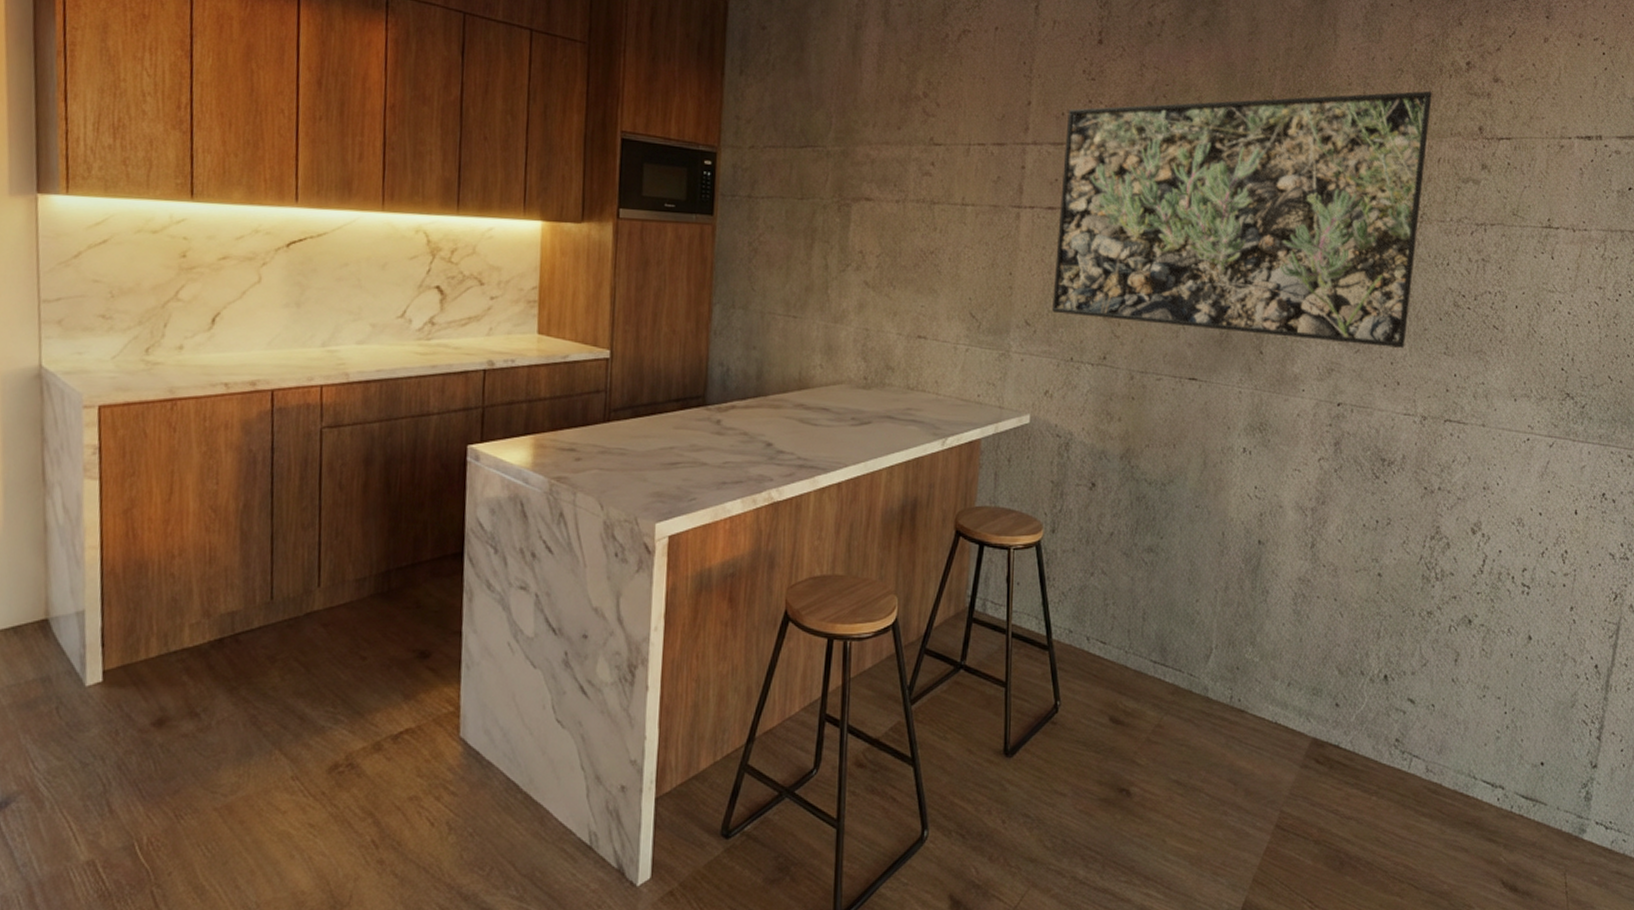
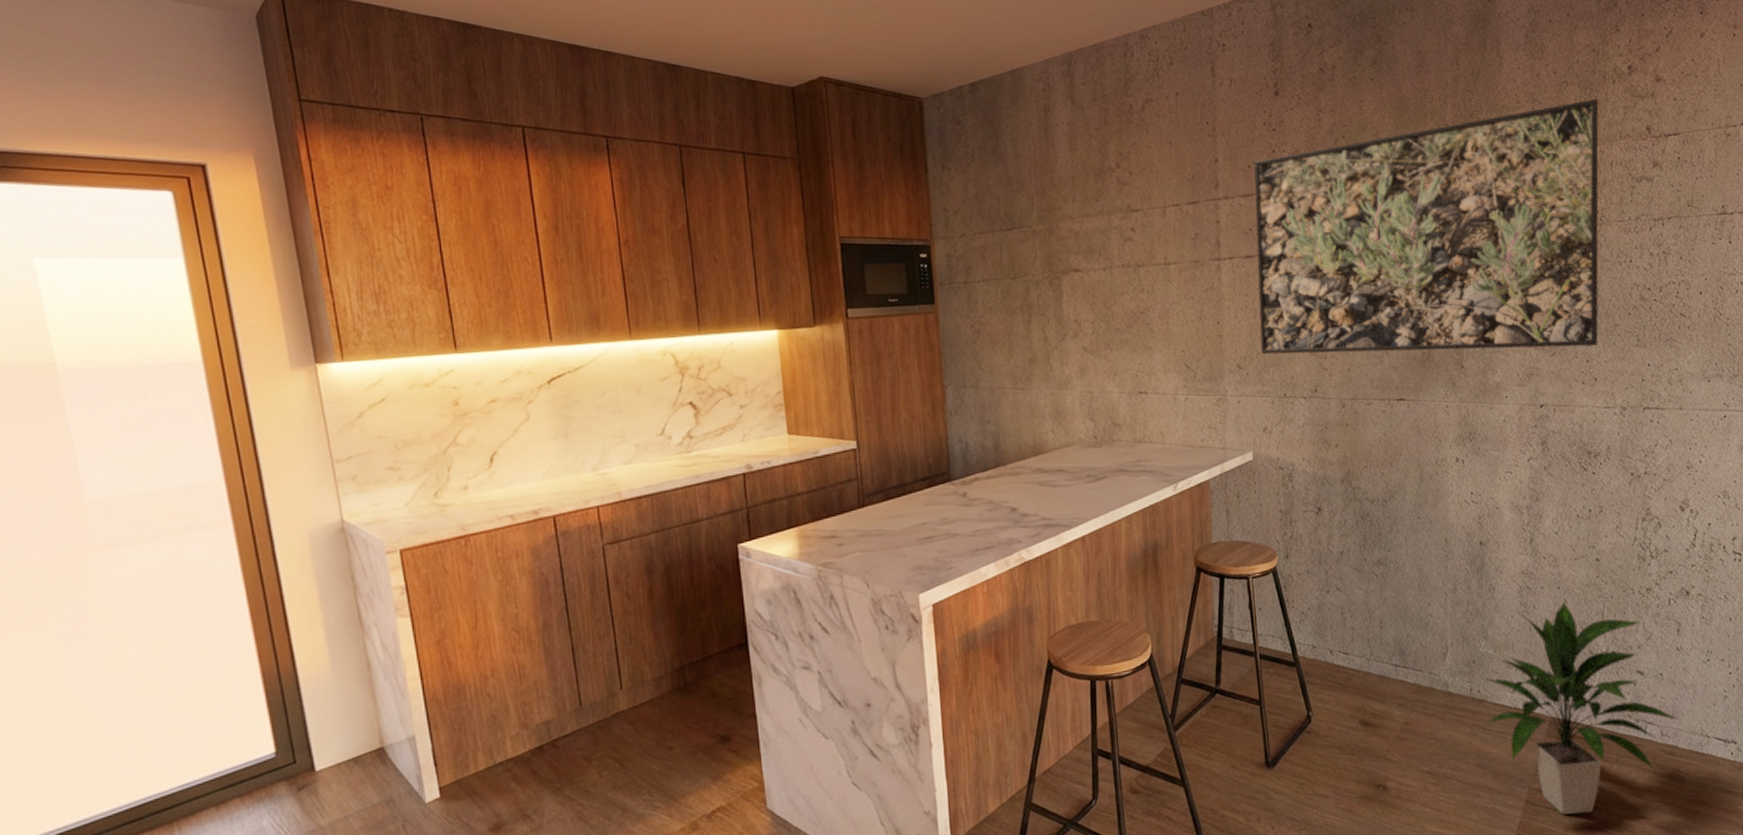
indoor plant: none [1242,615,1447,846] -> present [1484,601,1679,815]

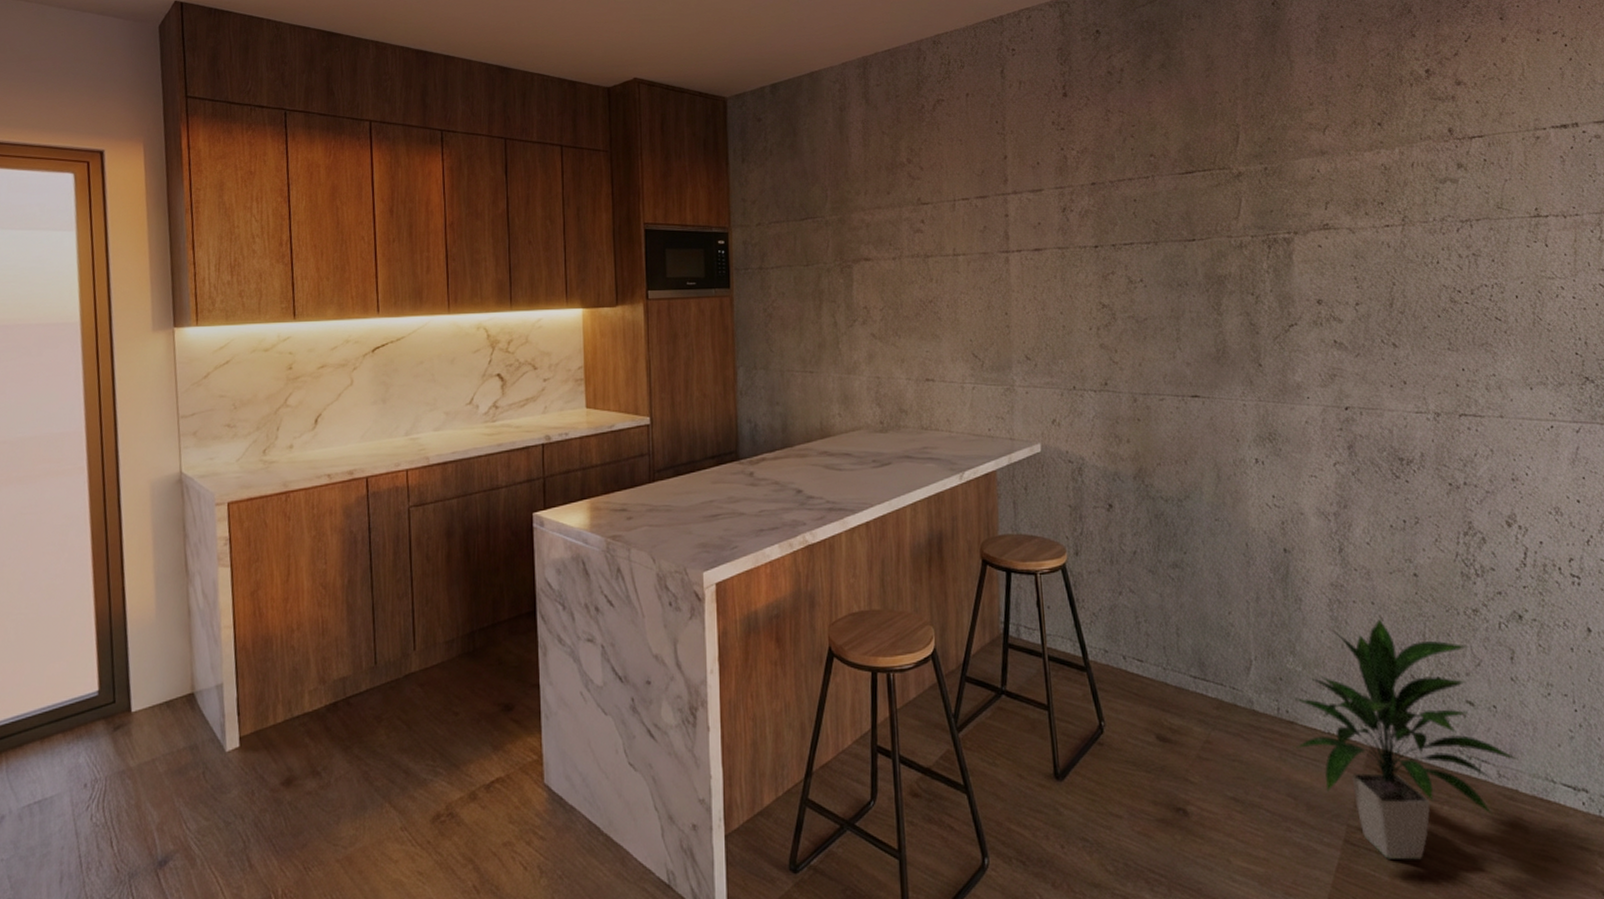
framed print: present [1253,98,1599,355] -> none [1042,101,1406,349]

